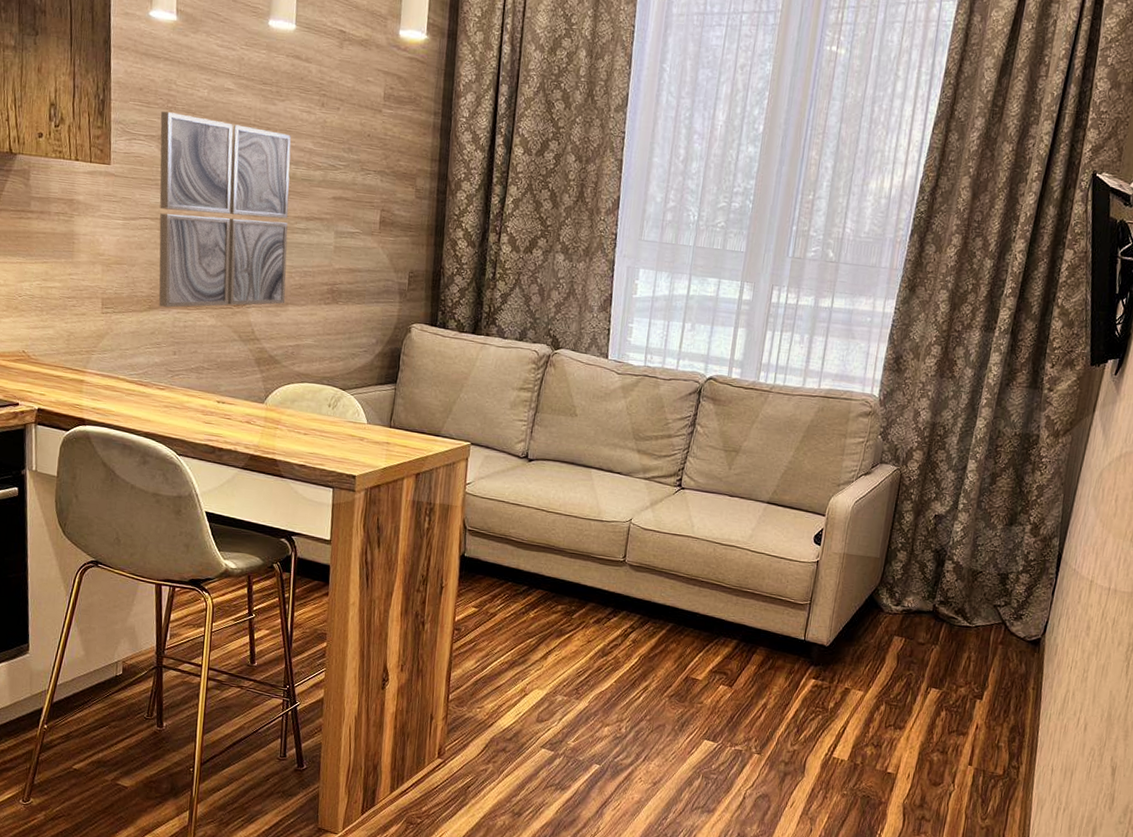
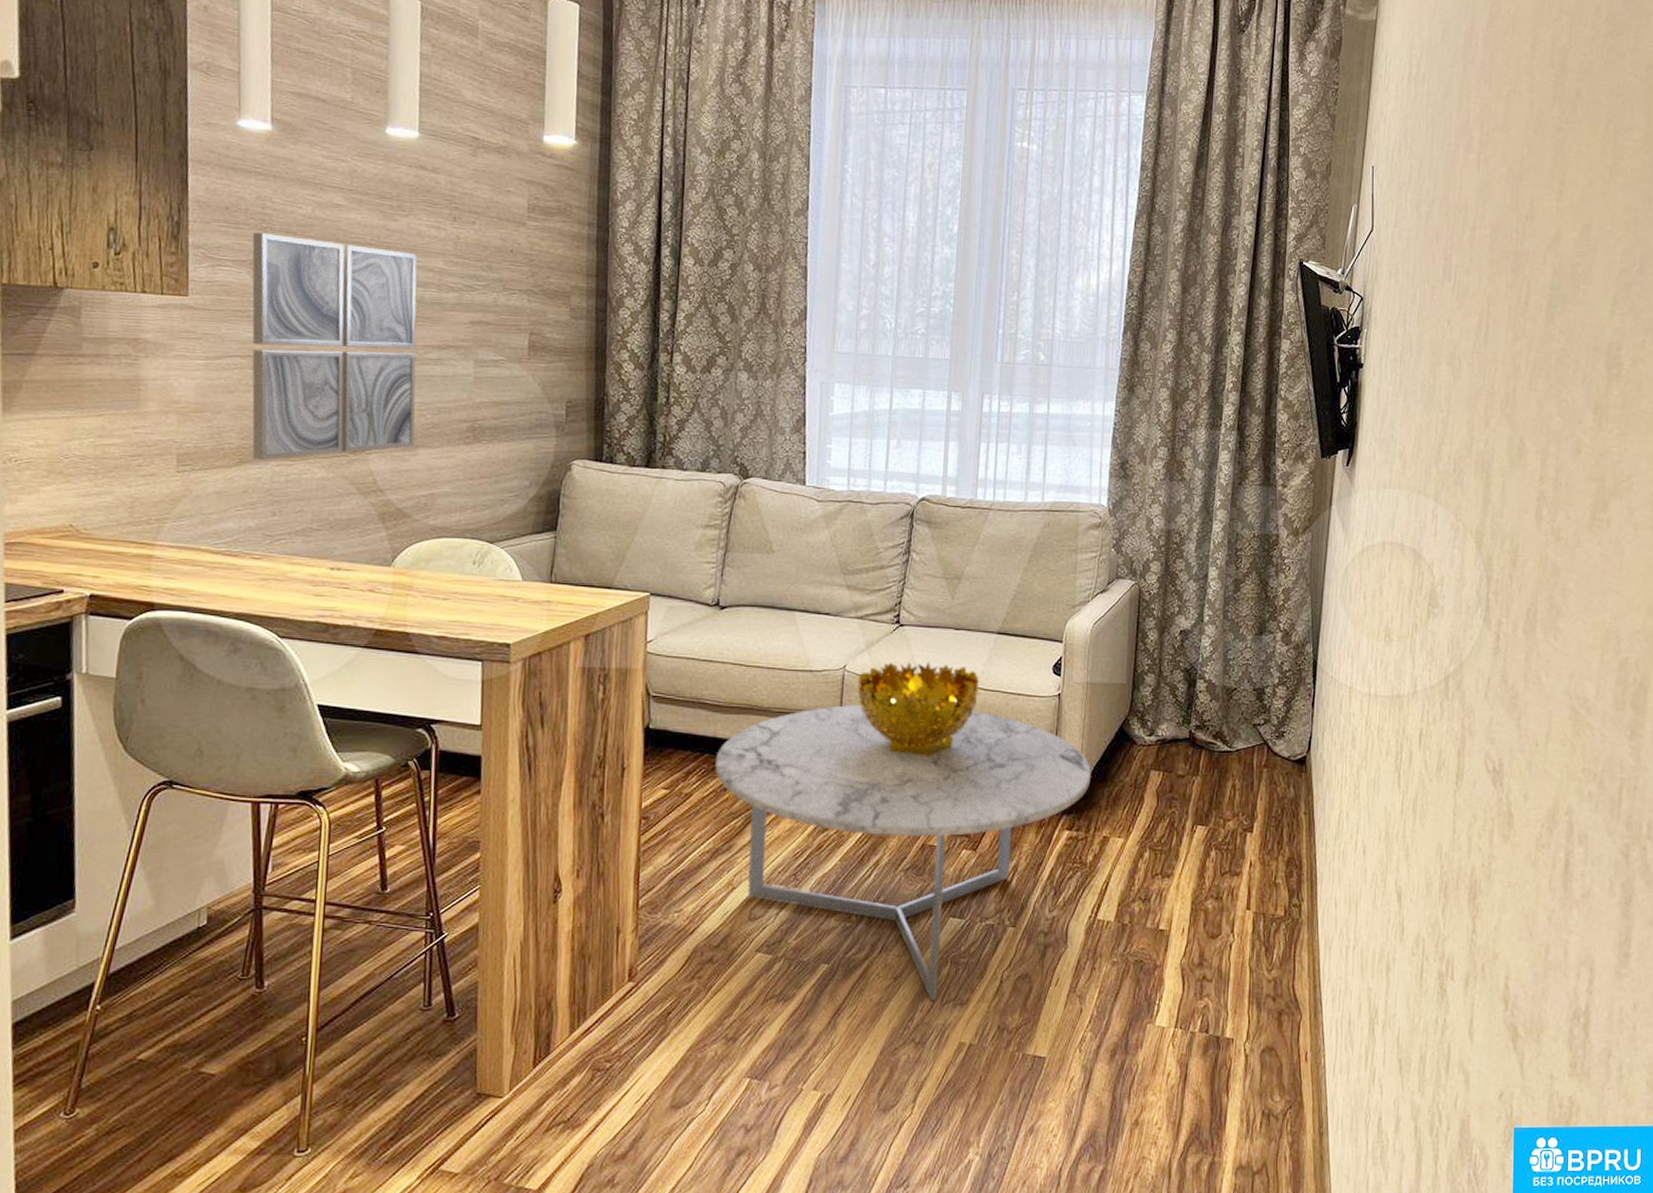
coffee table: none [516,552,840,806] -> present [715,704,1091,1001]
decorative bowl: none [640,520,747,604] -> present [857,660,980,756]

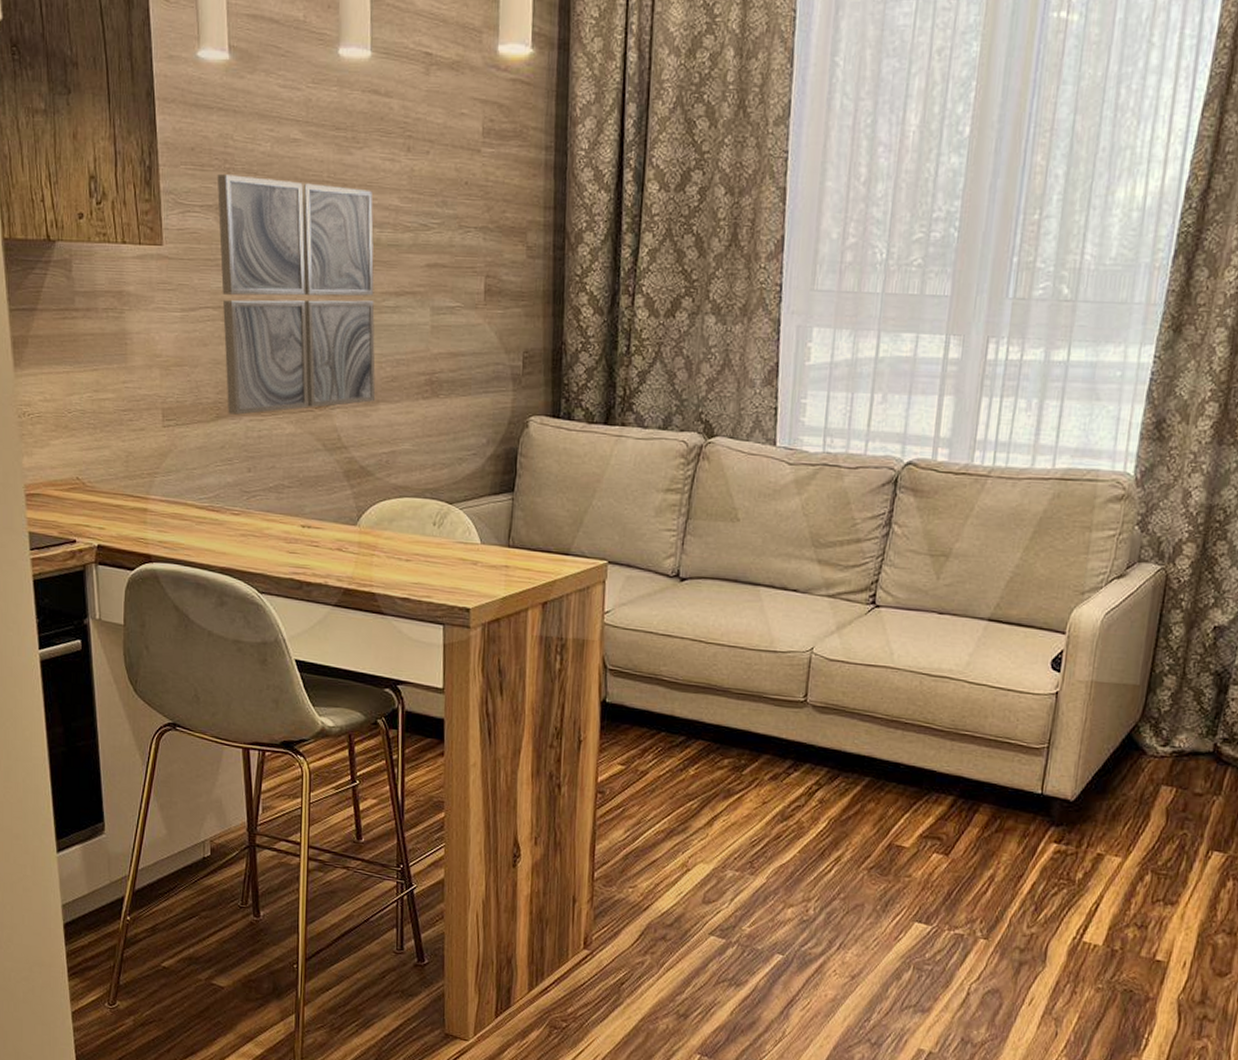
coffee table: present [715,704,1091,1001] -> none [671,690,1089,1005]
decorative bowl: present [857,660,980,756] -> none [825,646,963,752]

